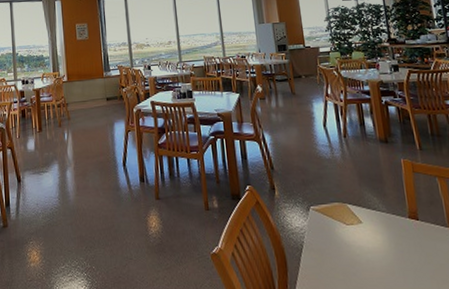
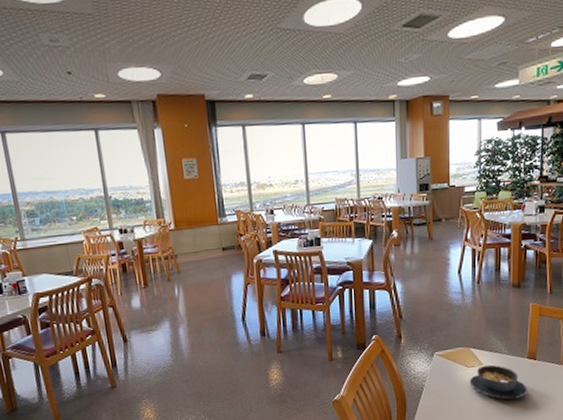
soup bowl: none [350,223,416,264] -> present [469,364,527,400]

